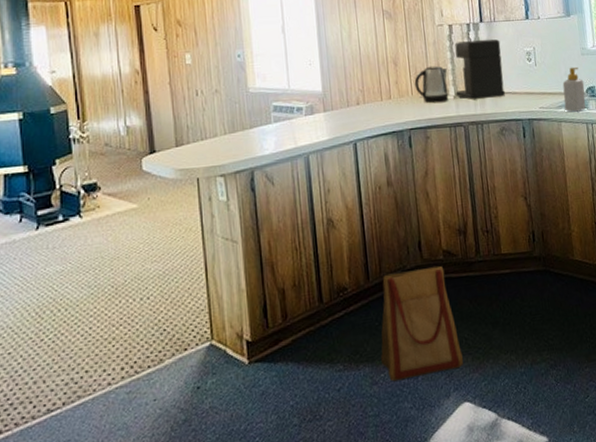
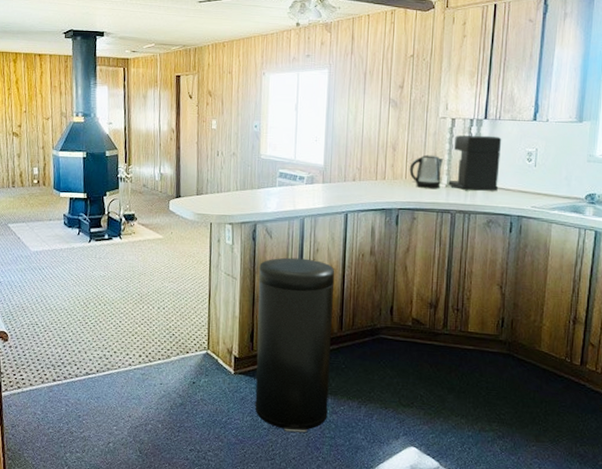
pedal bin: none [263,202,367,424] -> present [255,257,335,433]
shopping bag: present [381,265,463,382] -> none [343,328,416,419]
soap bottle: present [562,66,586,112] -> none [558,172,585,216]

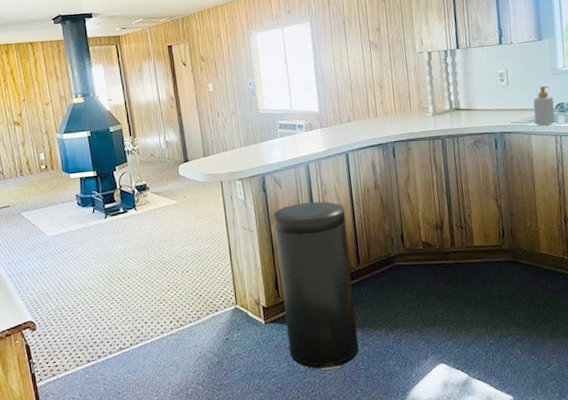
kettle: present [409,154,443,190] -> none [397,87,428,121]
coffee maker: present [448,135,502,192] -> none [433,63,480,117]
soap bottle: none [558,172,585,216] -> present [533,85,555,126]

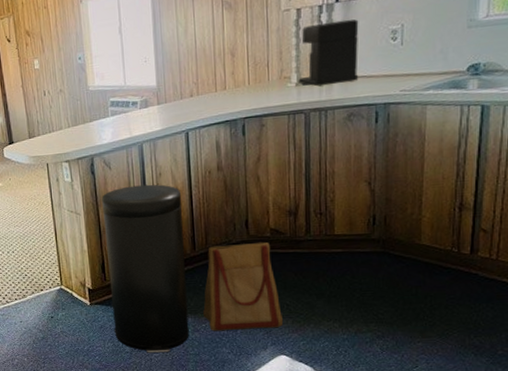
shopping bag: none [370,254,439,344] -> present [203,241,283,331]
coffee maker: none [433,63,480,117] -> present [298,19,359,87]
soap bottle: present [533,85,555,126] -> none [434,42,466,94]

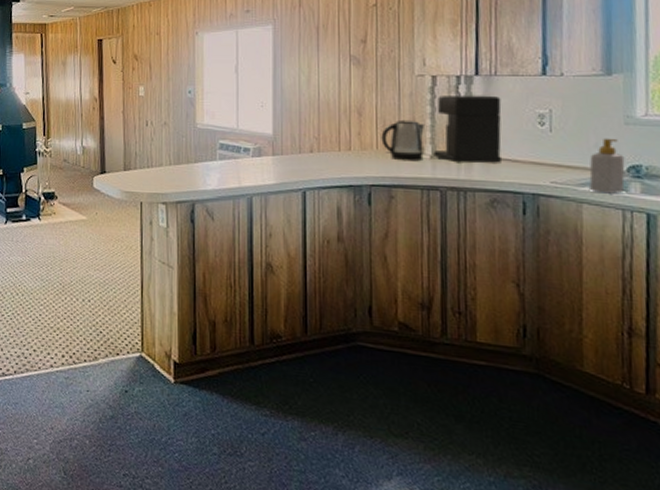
pedal bin: present [102,184,189,354] -> none [200,243,294,463]
shopping bag: present [203,241,283,331] -> none [313,332,412,453]
kettle: none [252,53,290,93] -> present [381,119,424,162]
soap bottle: none [434,42,466,94] -> present [589,138,625,194]

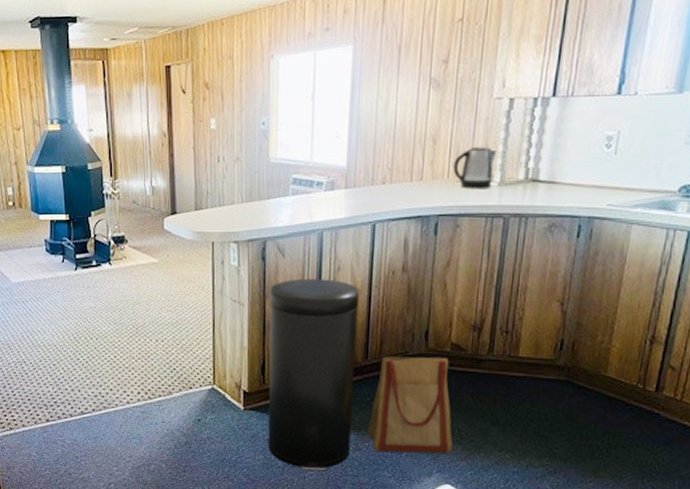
pedal bin: none [200,243,294,463] -> present [268,278,360,472]
shopping bag: none [313,332,412,453] -> present [368,356,453,454]
coffee maker: present [433,95,503,164] -> none [501,117,574,189]
soap bottle: present [589,138,625,194] -> none [642,158,679,214]

